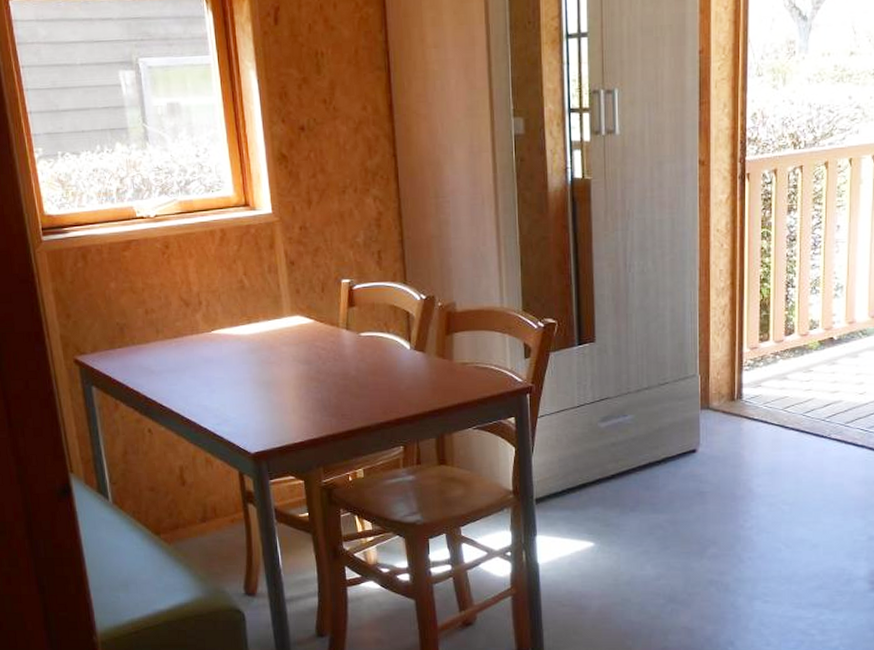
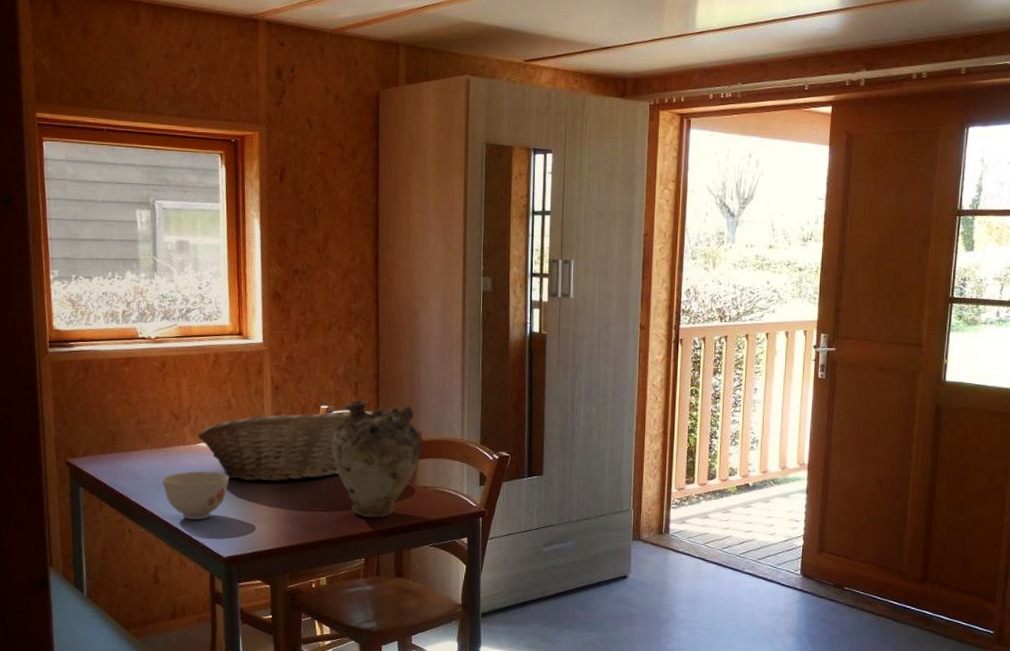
bowl: none [178,361,250,415] -> present [162,471,229,520]
fruit basket: none [211,284,375,369] -> present [197,411,350,482]
vase: none [357,270,458,401] -> present [331,400,423,518]

